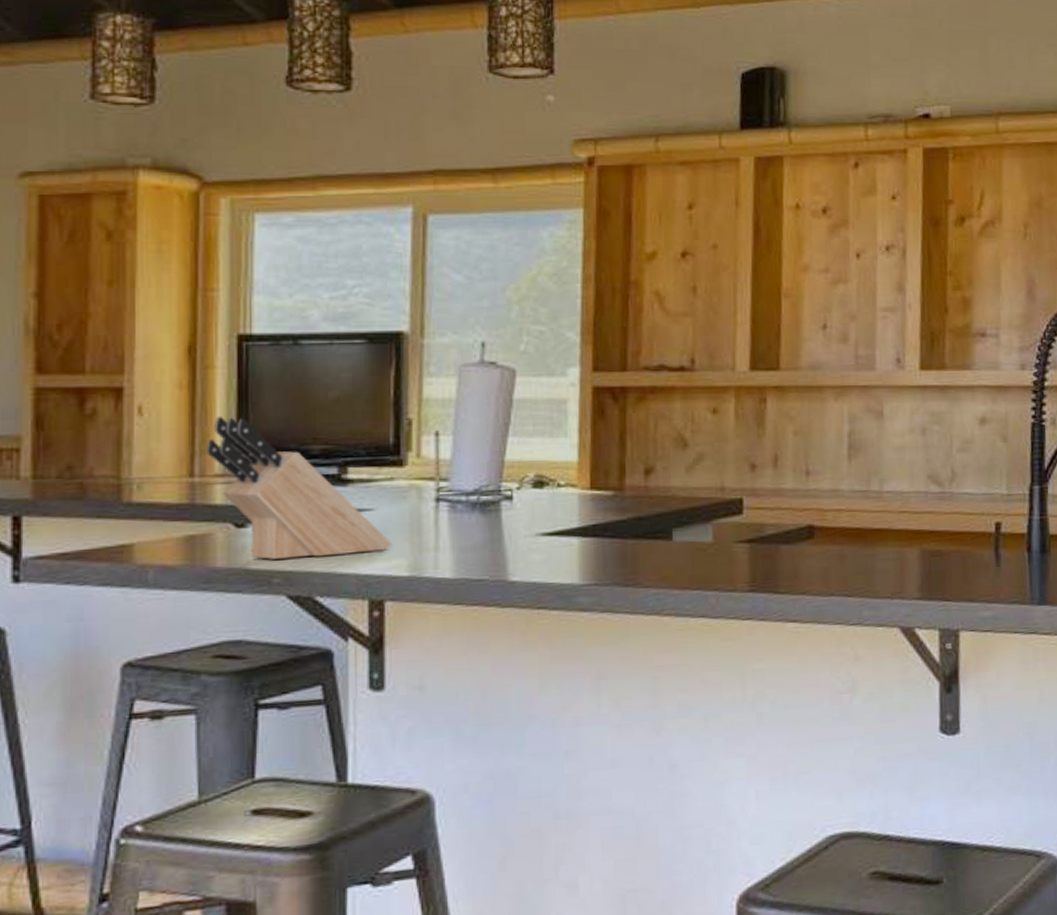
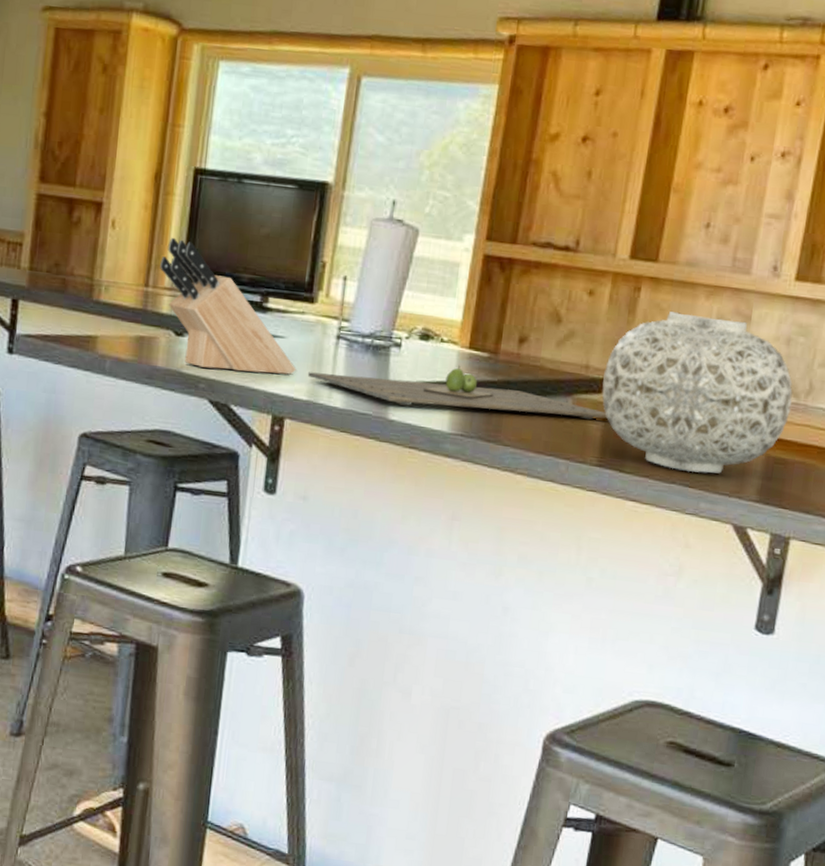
cutting board: none [406,508,753,563] -> present [307,365,608,420]
vase: none [741,417,938,581] -> present [602,310,793,474]

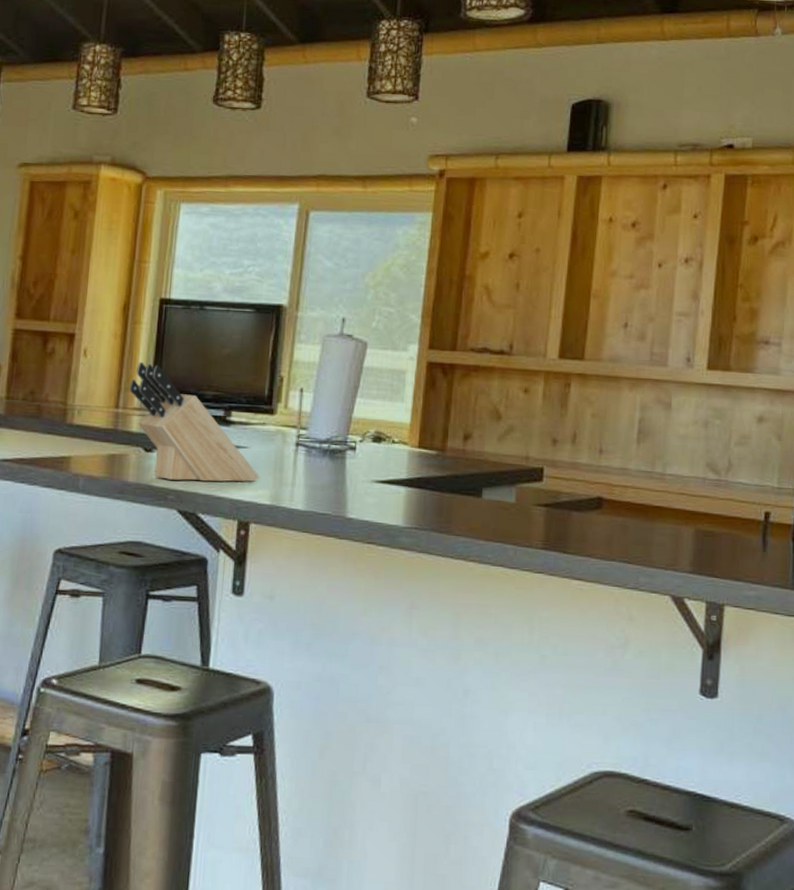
cutting board: present [307,365,608,420] -> none [269,463,549,506]
vase: present [602,310,793,474] -> none [542,402,715,550]

